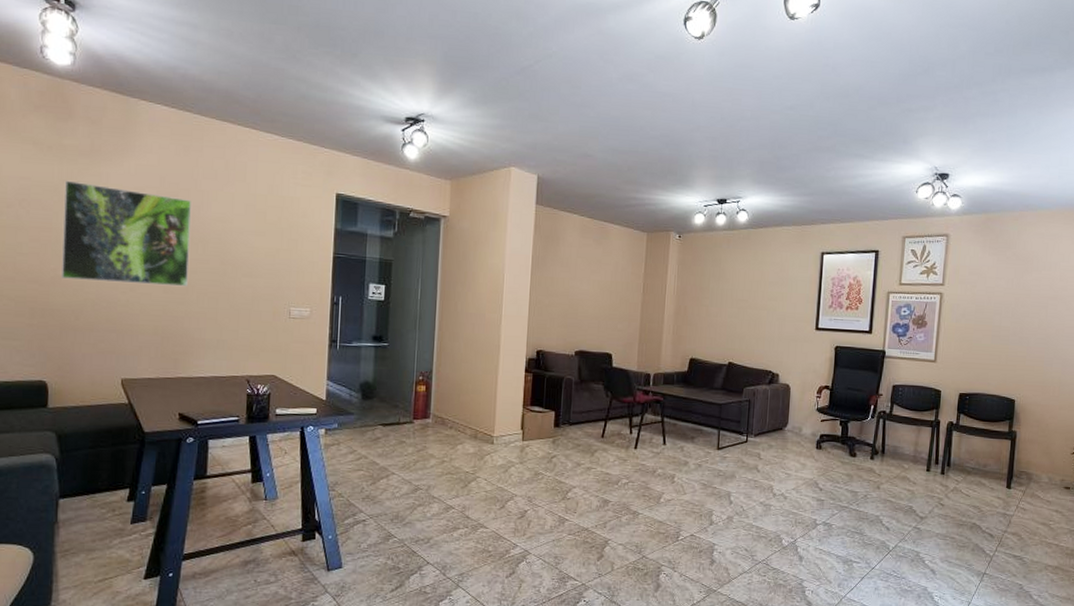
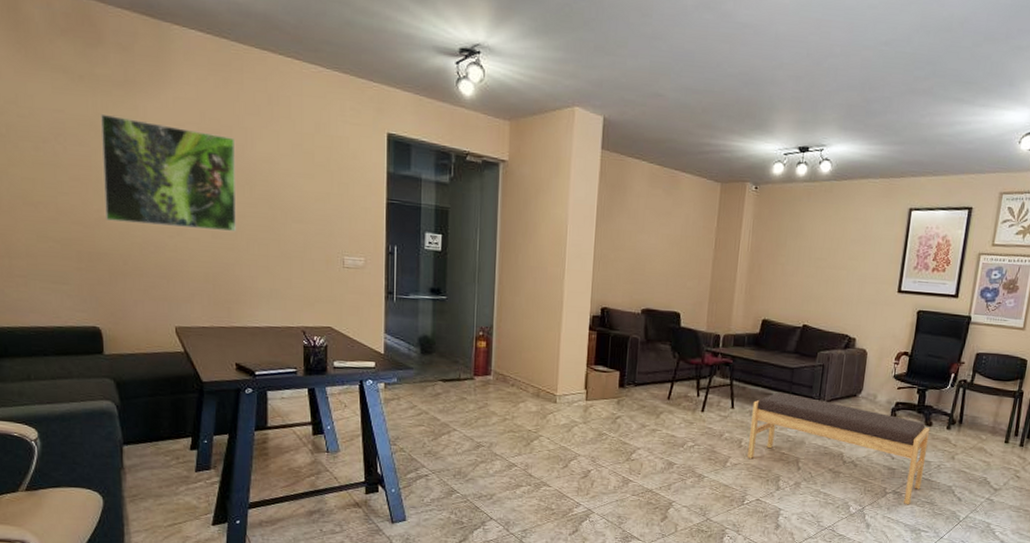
bench: none [681,427,855,536] -> present [748,392,930,505]

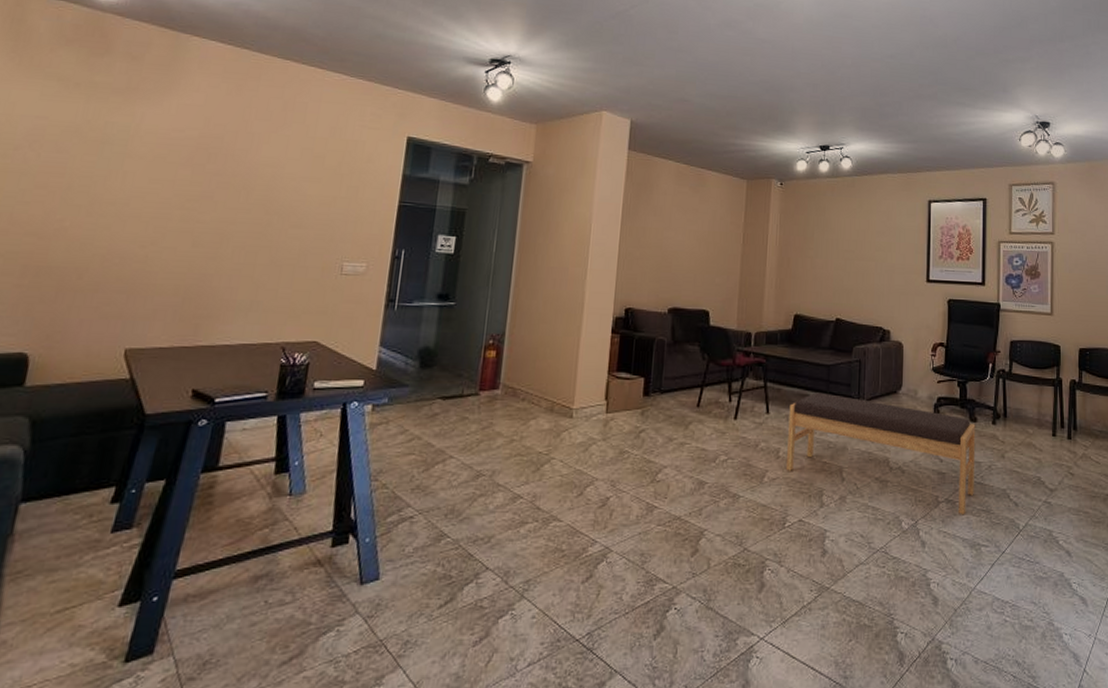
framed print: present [100,113,236,233] -> none [68,120,238,240]

